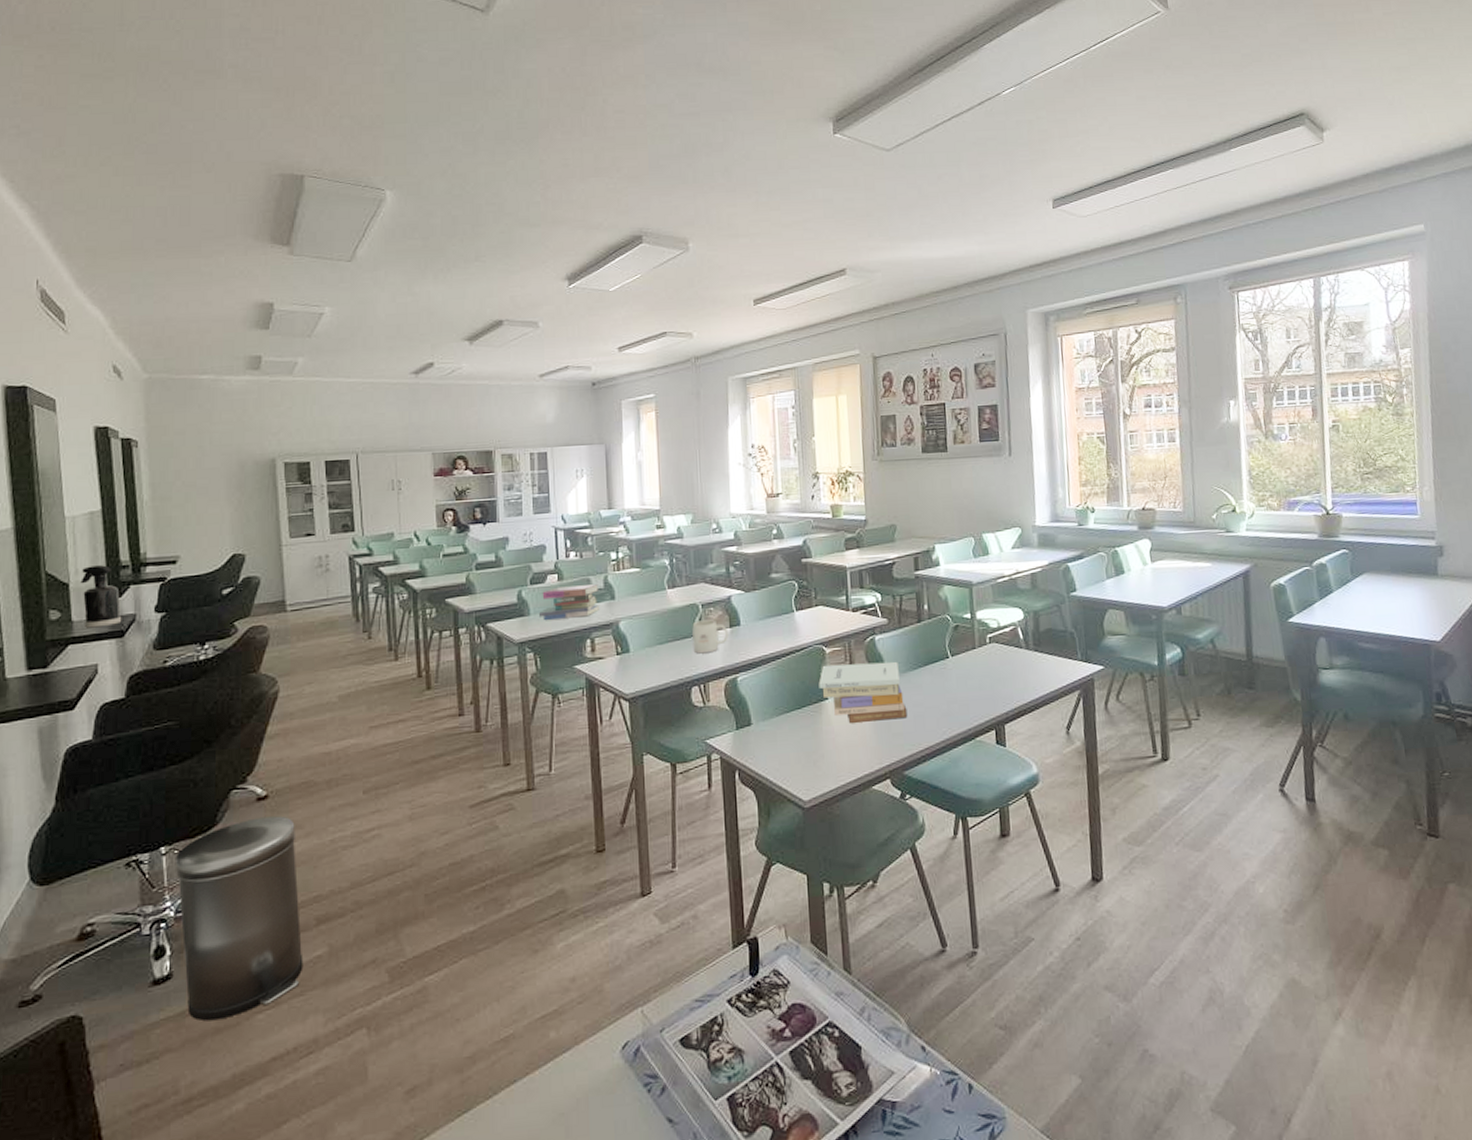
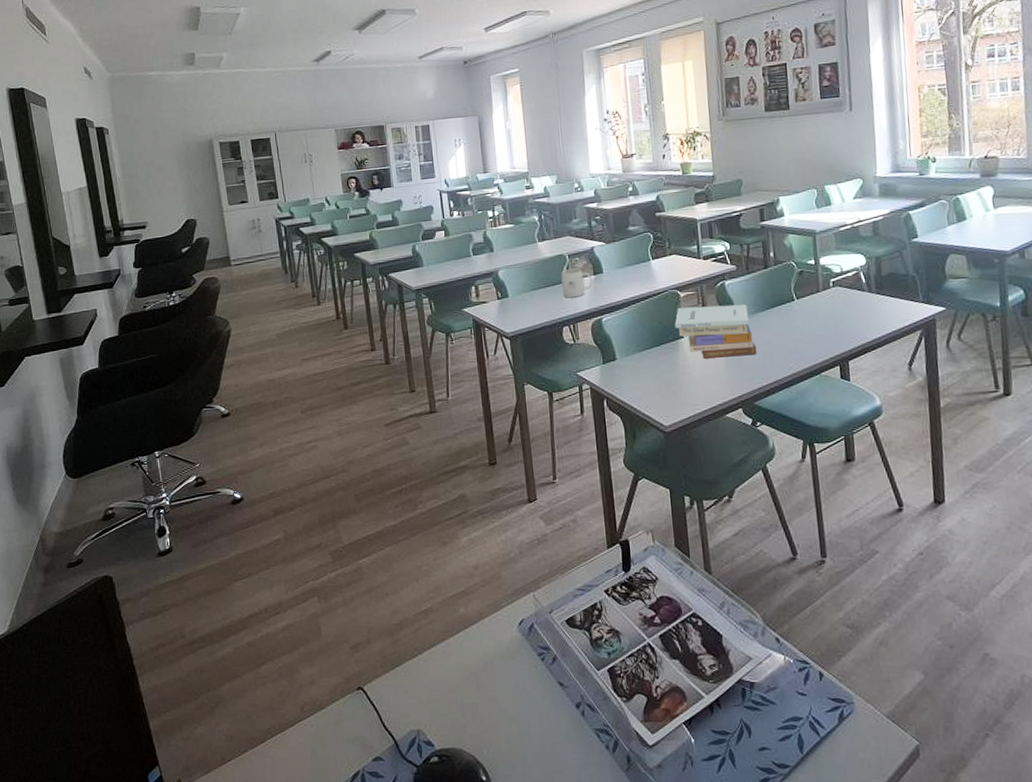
spray bottle: present [80,565,122,628] -> none [78,230,111,281]
pedal bin: present [175,816,304,1021] -> none [166,429,267,585]
books: present [539,584,599,620] -> none [431,239,481,270]

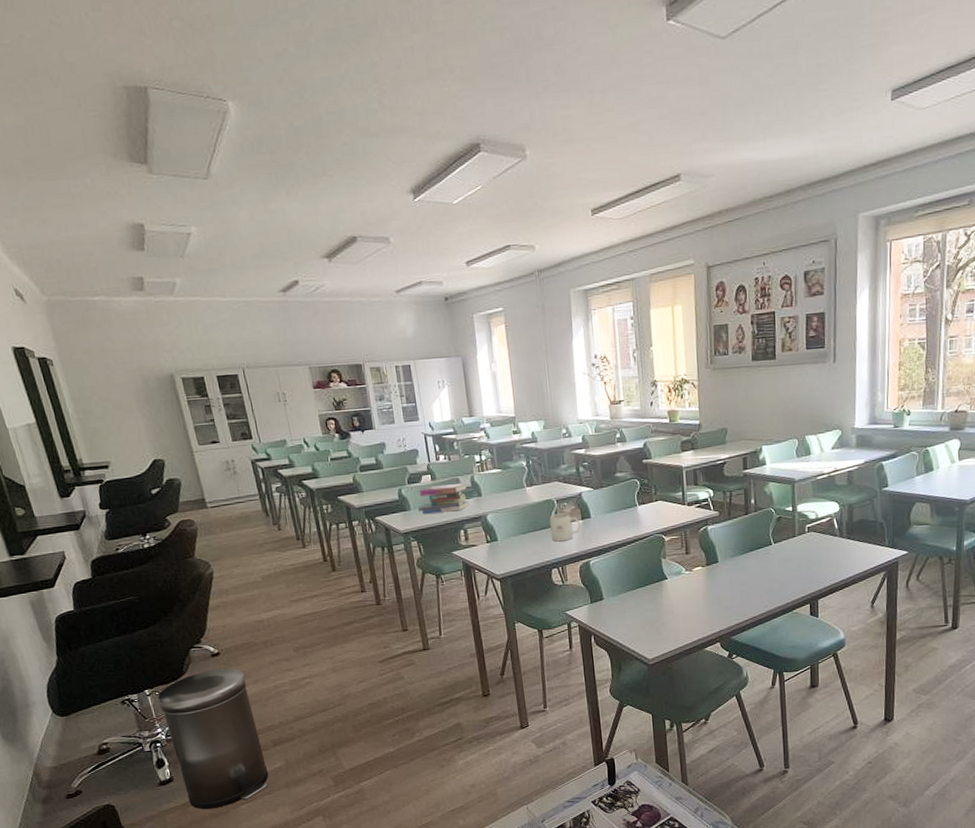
pedal bin: none [166,429,267,585] -> present [157,668,269,810]
books: none [431,239,481,270] -> present [418,483,469,514]
books: present [674,304,757,359] -> none [659,547,735,598]

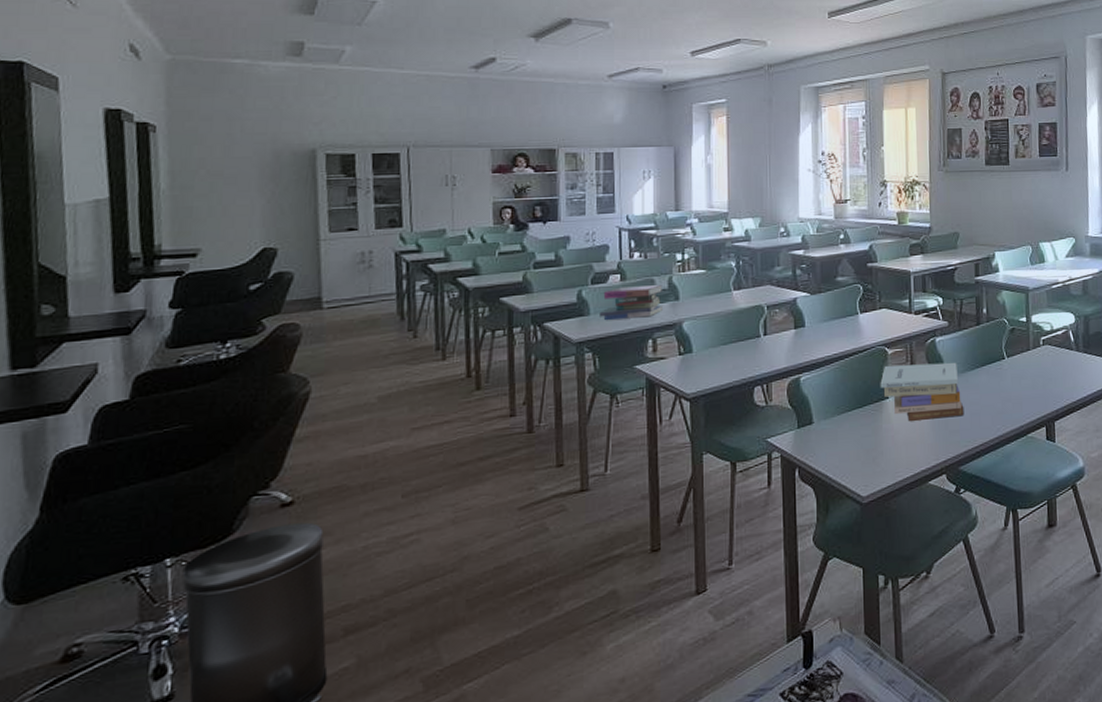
mug: present [549,513,581,542] -> none [757,321,793,354]
books: none [659,547,735,598] -> present [880,362,964,421]

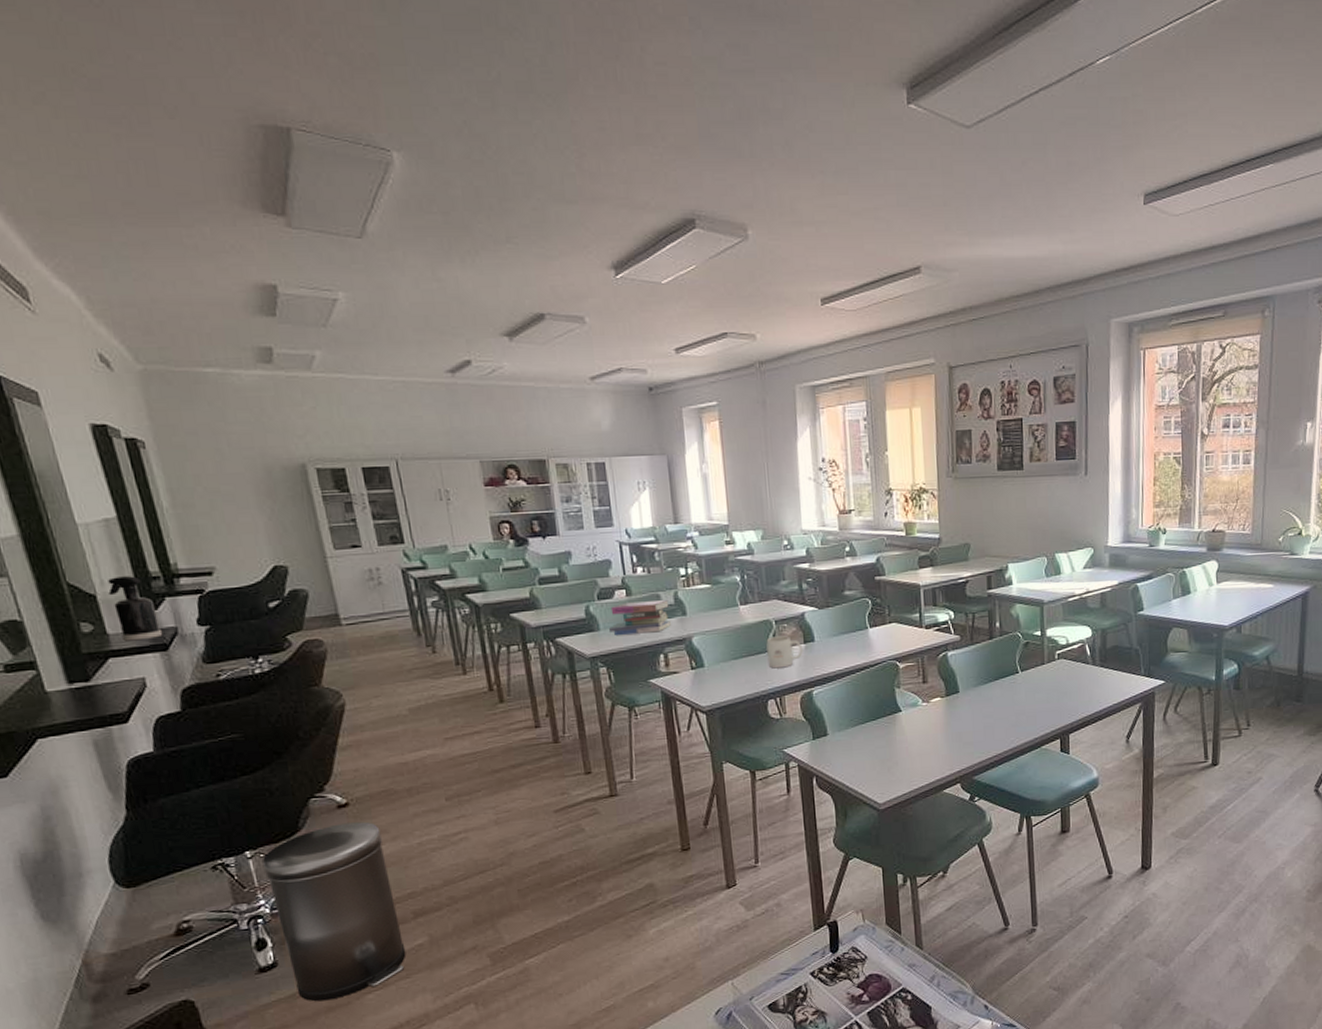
spray bottle: none [81,257,130,325] -> present [108,576,163,641]
mug: none [757,321,793,354] -> present [766,635,803,669]
books: present [880,362,964,421] -> none [892,676,978,733]

